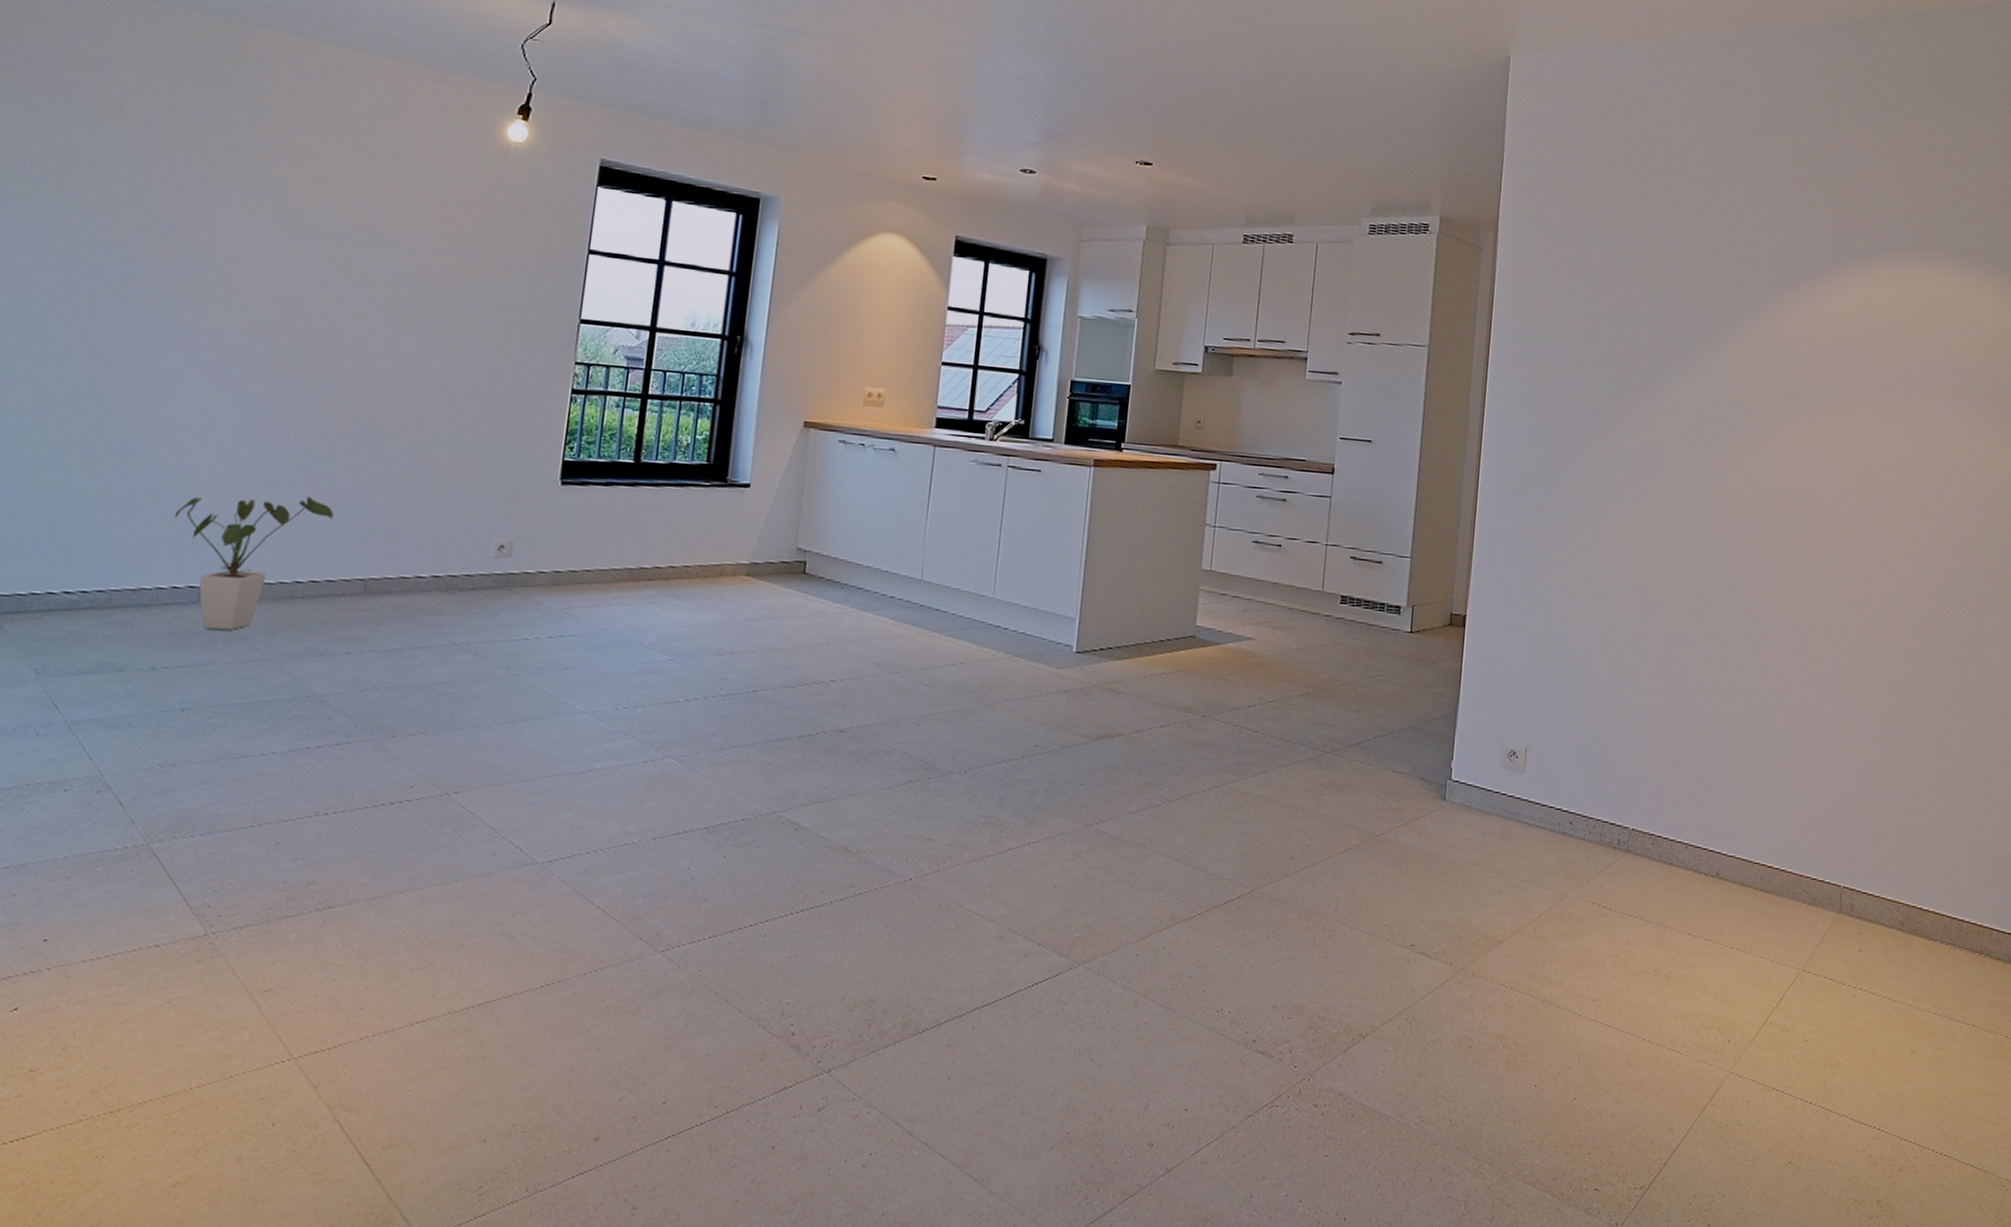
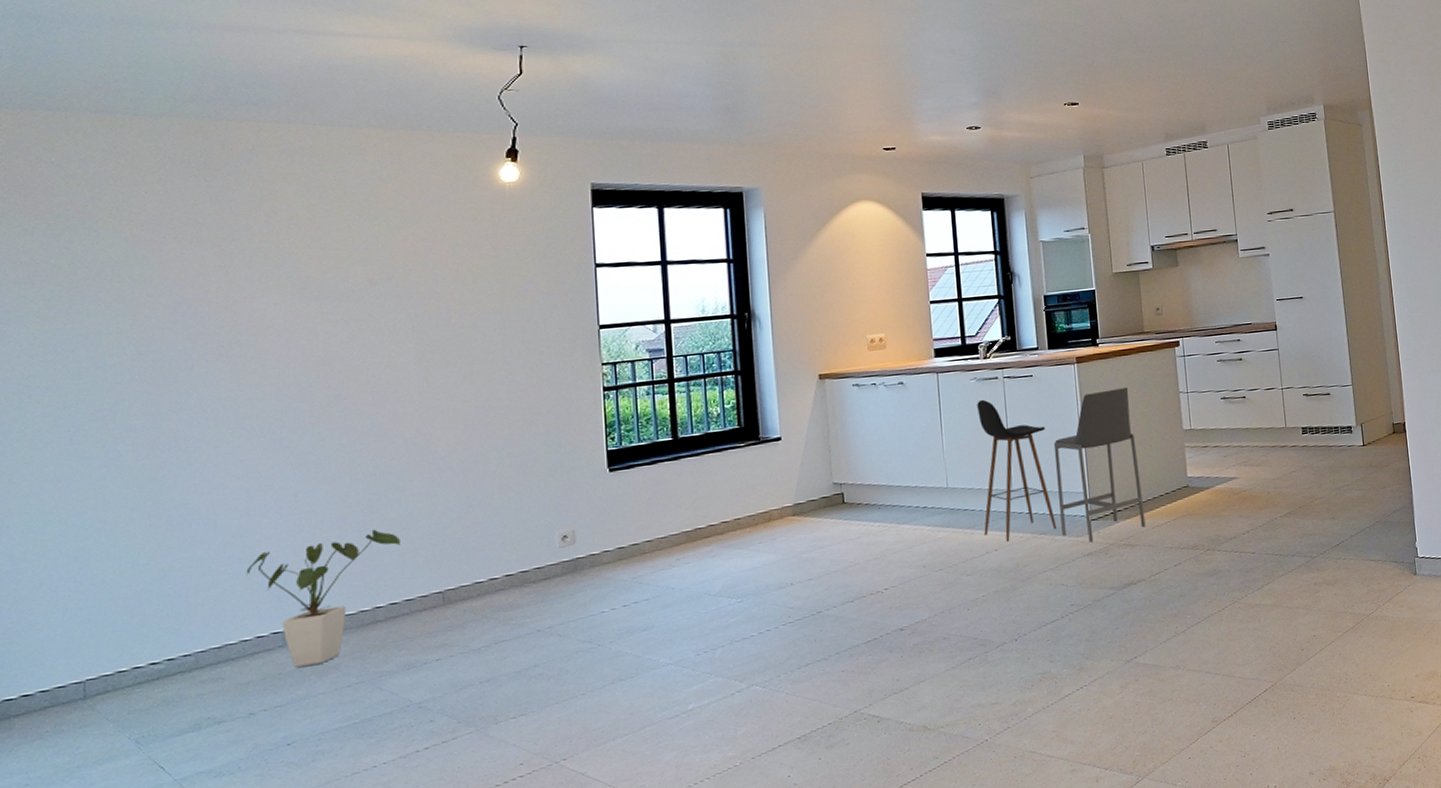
bar stool: none [953,486,1044,658] -> present [977,399,1056,543]
bar stool: none [1040,504,1148,678] -> present [1053,386,1146,543]

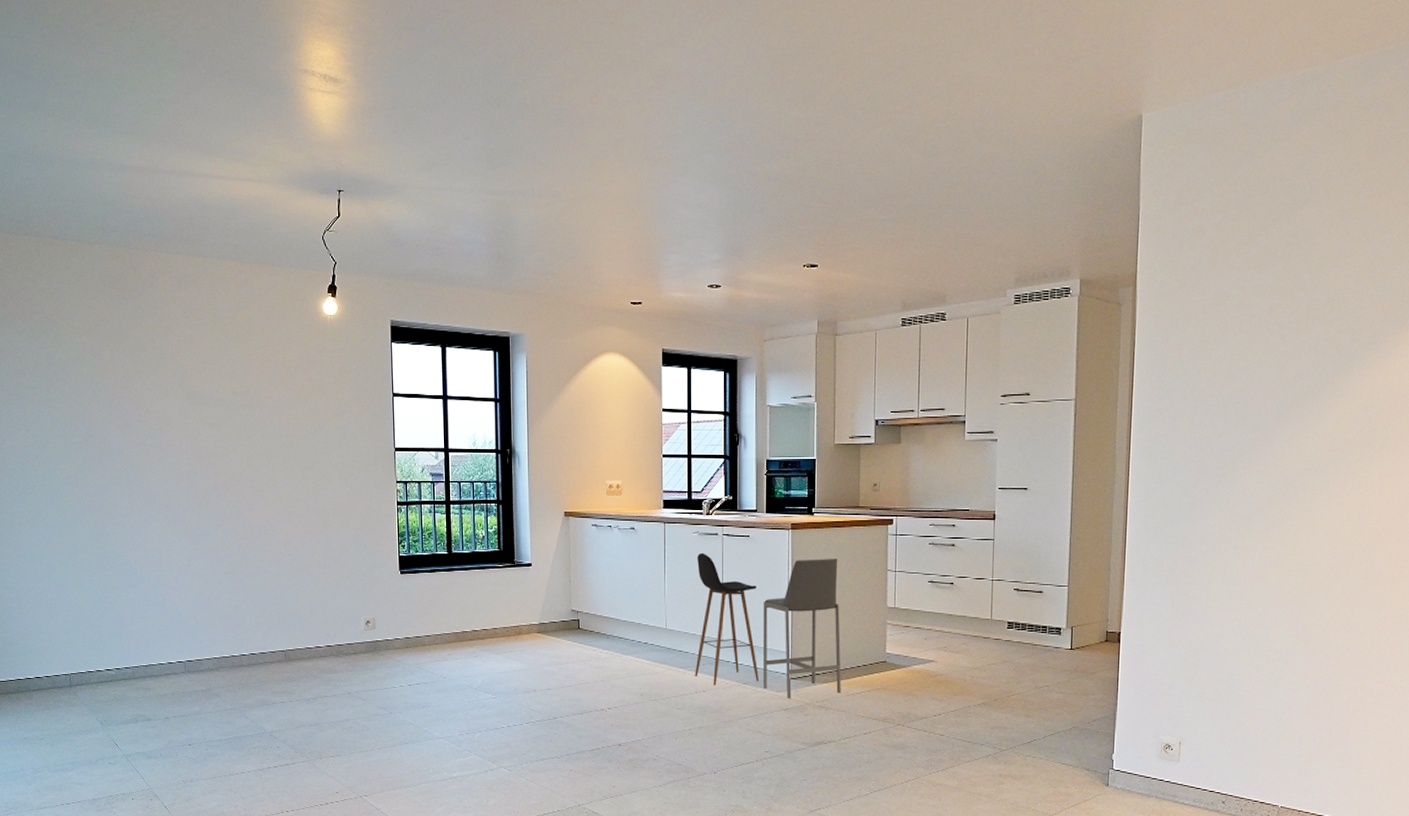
house plant: present [246,529,400,668] -> none [160,594,257,691]

